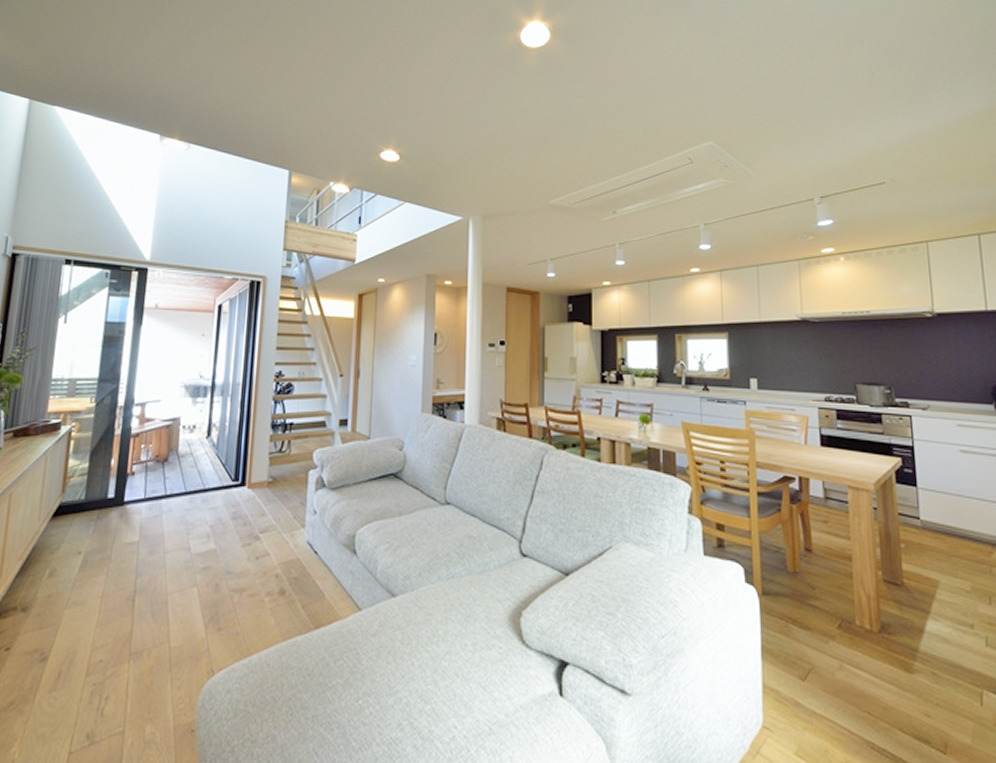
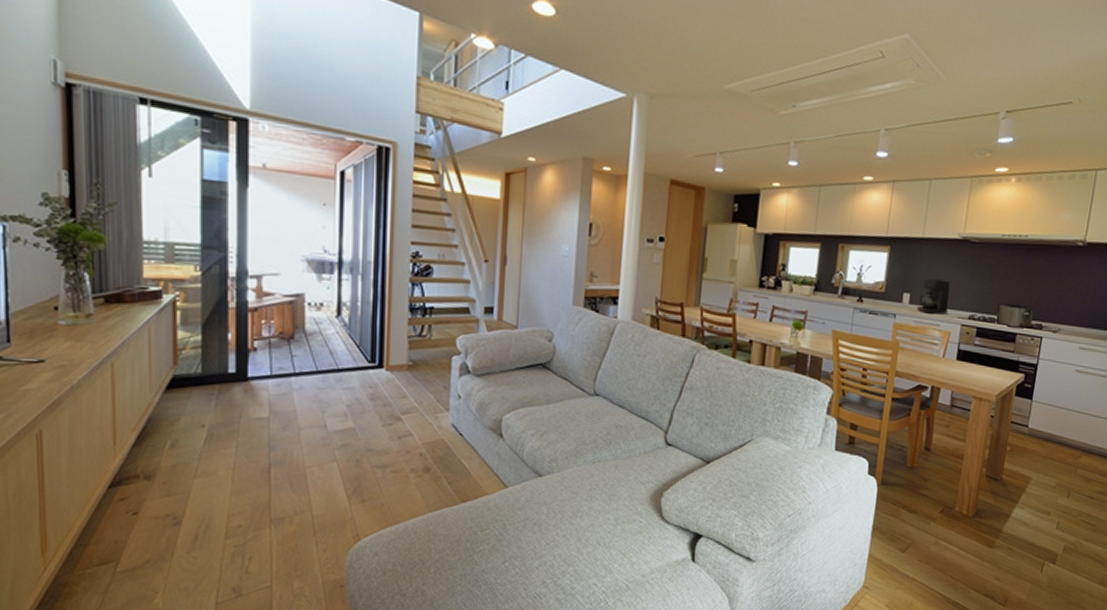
coffee maker: none [766,362,801,398] -> present [916,278,951,315]

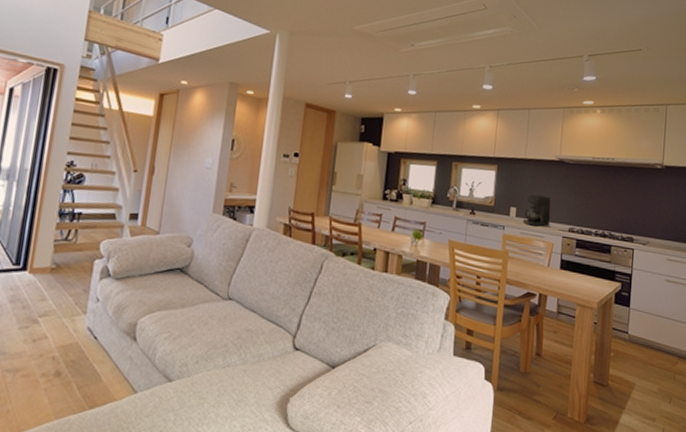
toaster: present [995,303,1035,329] -> none [592,217,625,241]

